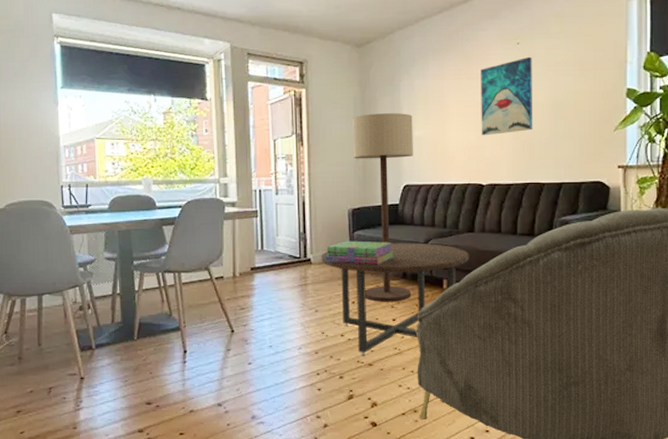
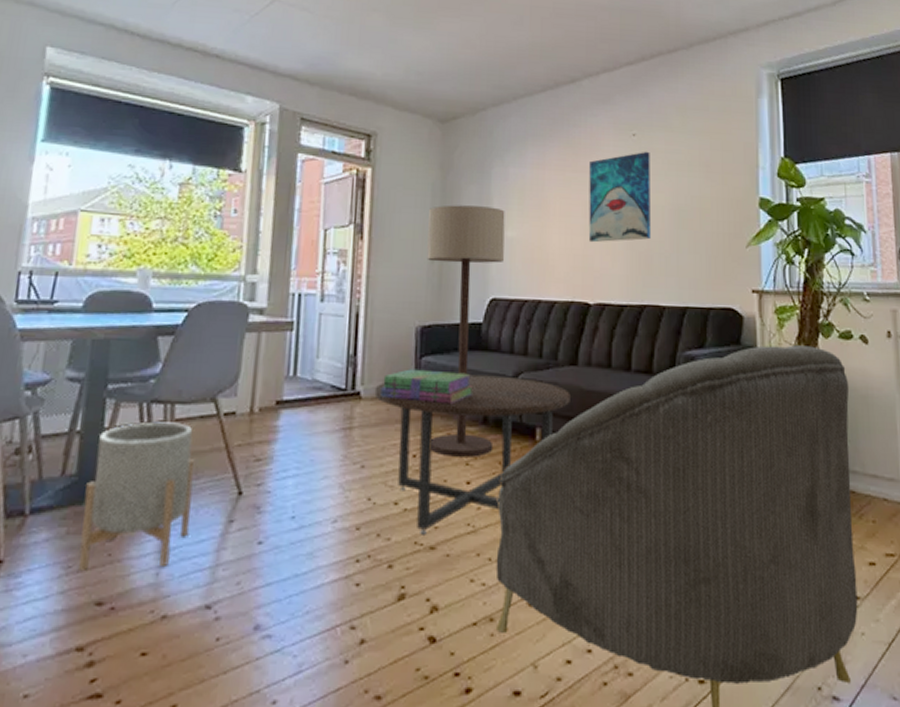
planter: none [129,285,201,384] -> present [78,421,195,572]

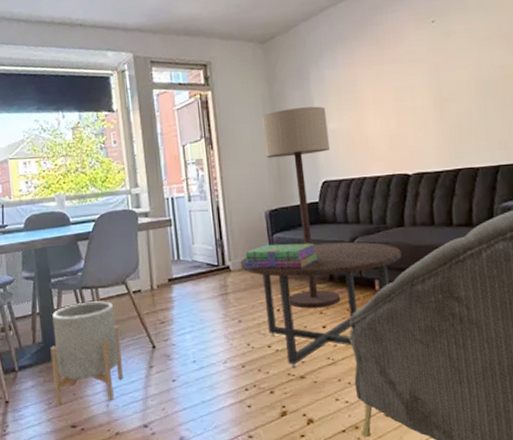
wall art: present [588,151,652,243] -> none [394,34,460,123]

